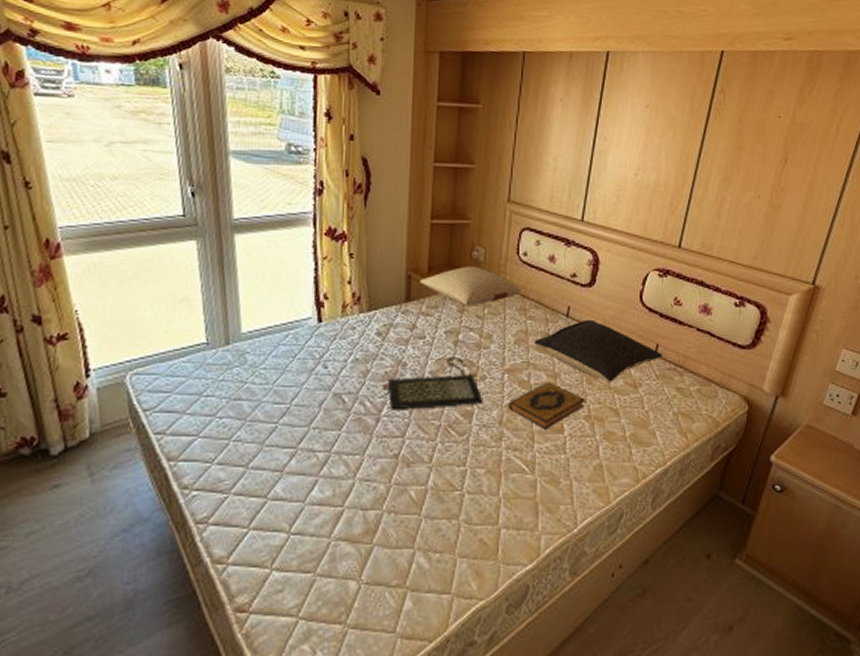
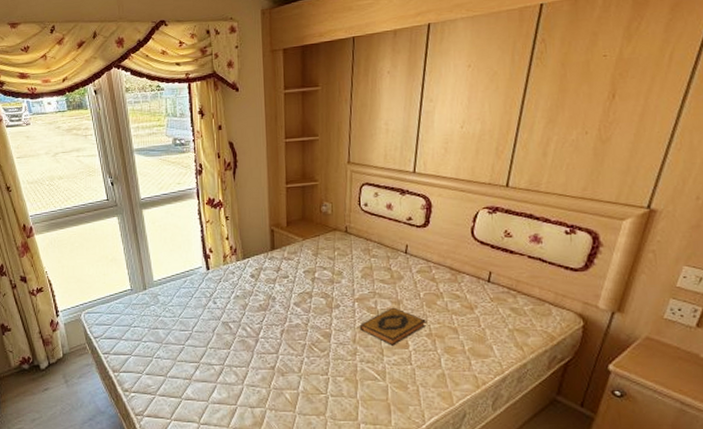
clutch bag: present [382,357,483,409] -> none [258,291,339,332]
pillow: present [419,266,520,306] -> none [281,218,364,250]
pillow: present [534,319,663,382] -> none [378,254,496,306]

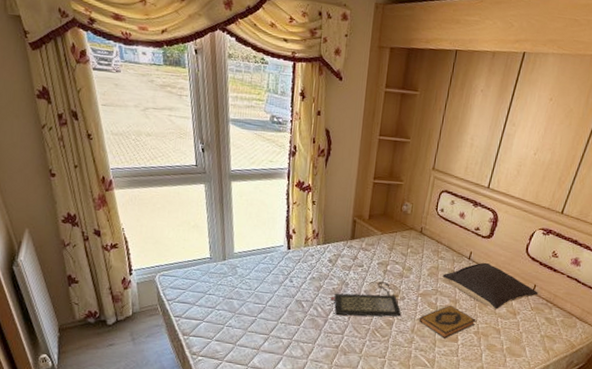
clutch bag: none [258,291,339,332] -> present [330,281,402,317]
pillow: none [378,254,496,306] -> present [442,262,538,309]

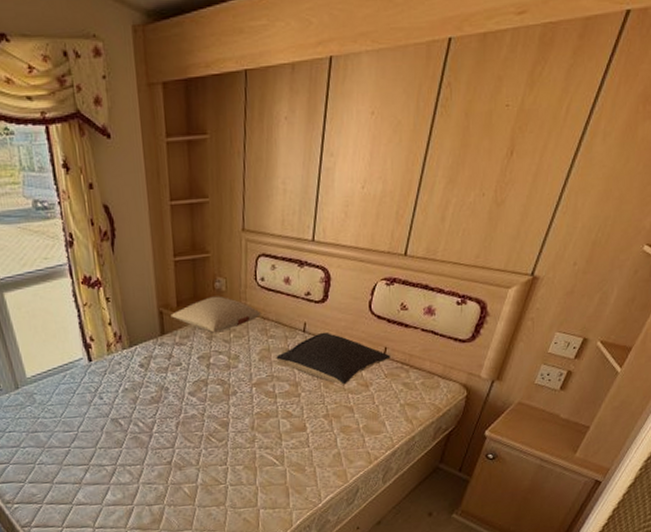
clutch bag: present [330,281,402,317] -> none [150,378,237,426]
pillow: none [362,216,436,246] -> present [170,296,261,333]
hardback book: present [419,305,476,339] -> none [257,390,324,430]

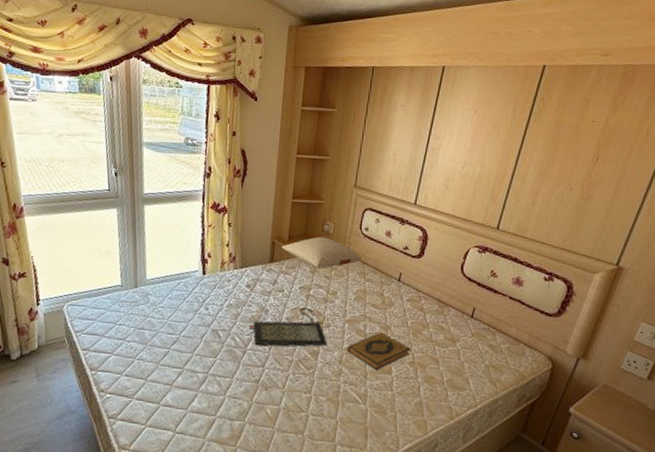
clutch bag: none [150,378,237,426] -> present [249,307,328,346]
hardback book: none [257,390,324,430] -> present [347,332,411,370]
pillow: present [276,332,391,385] -> none [370,284,478,336]

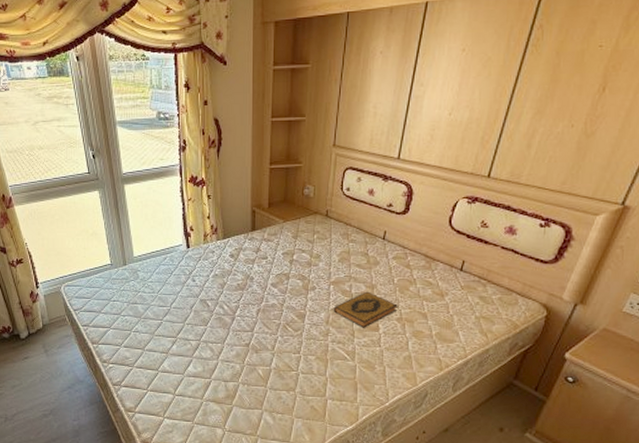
clutch bag: present [249,307,328,346] -> none [236,273,314,311]
pillow: present [281,236,361,269] -> none [262,201,344,233]

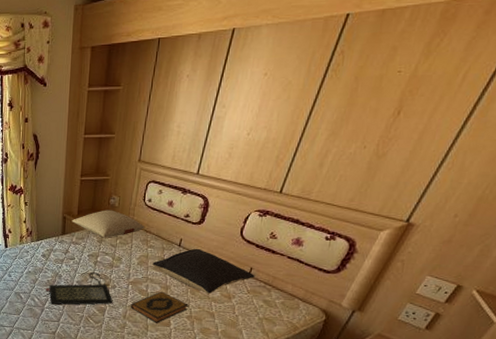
clutch bag: none [236,273,314,311] -> present [46,272,113,305]
pillow: none [262,201,344,233] -> present [71,210,144,238]
pillow: none [355,241,468,292] -> present [152,248,255,294]

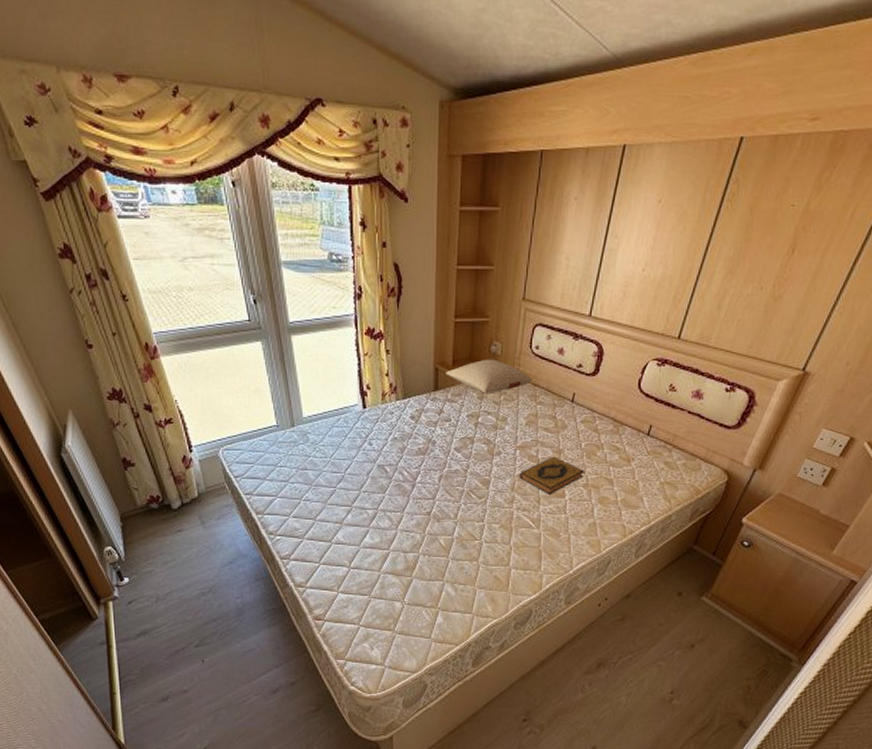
clutch bag: present [46,272,113,305] -> none [417,436,499,478]
pillow: present [152,248,255,294] -> none [542,404,655,457]

